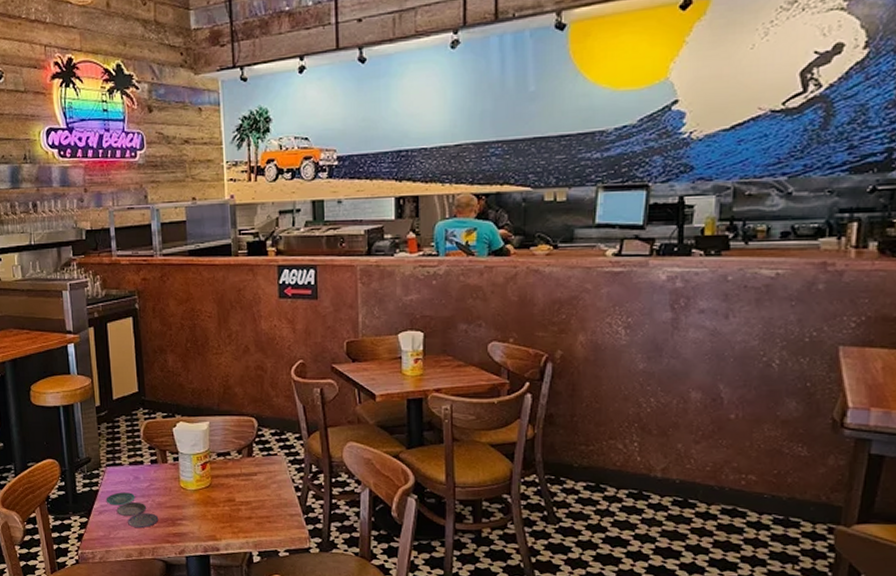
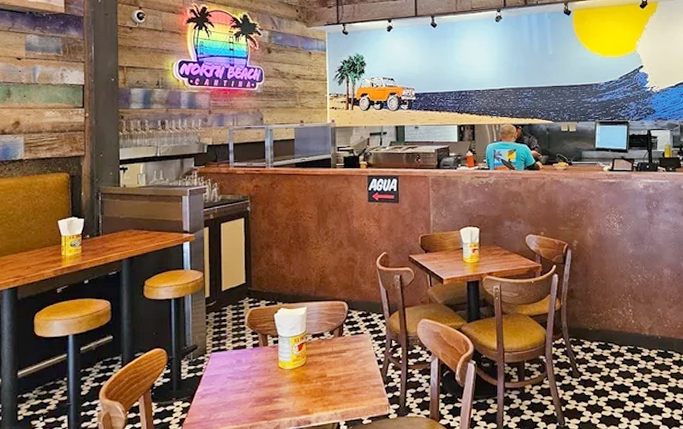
plate: present [106,492,159,528] -> none [209,375,257,408]

